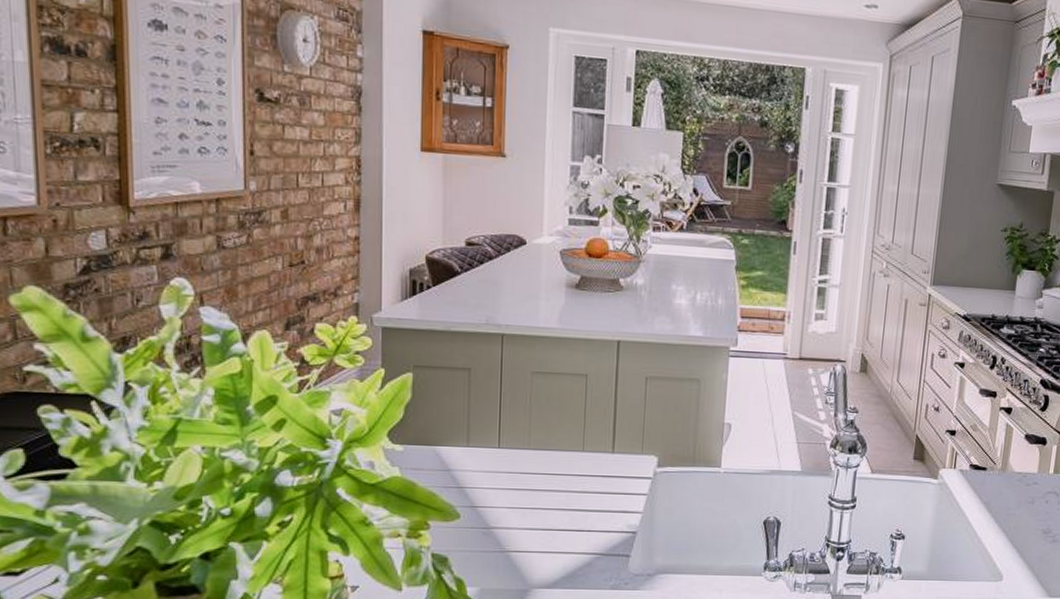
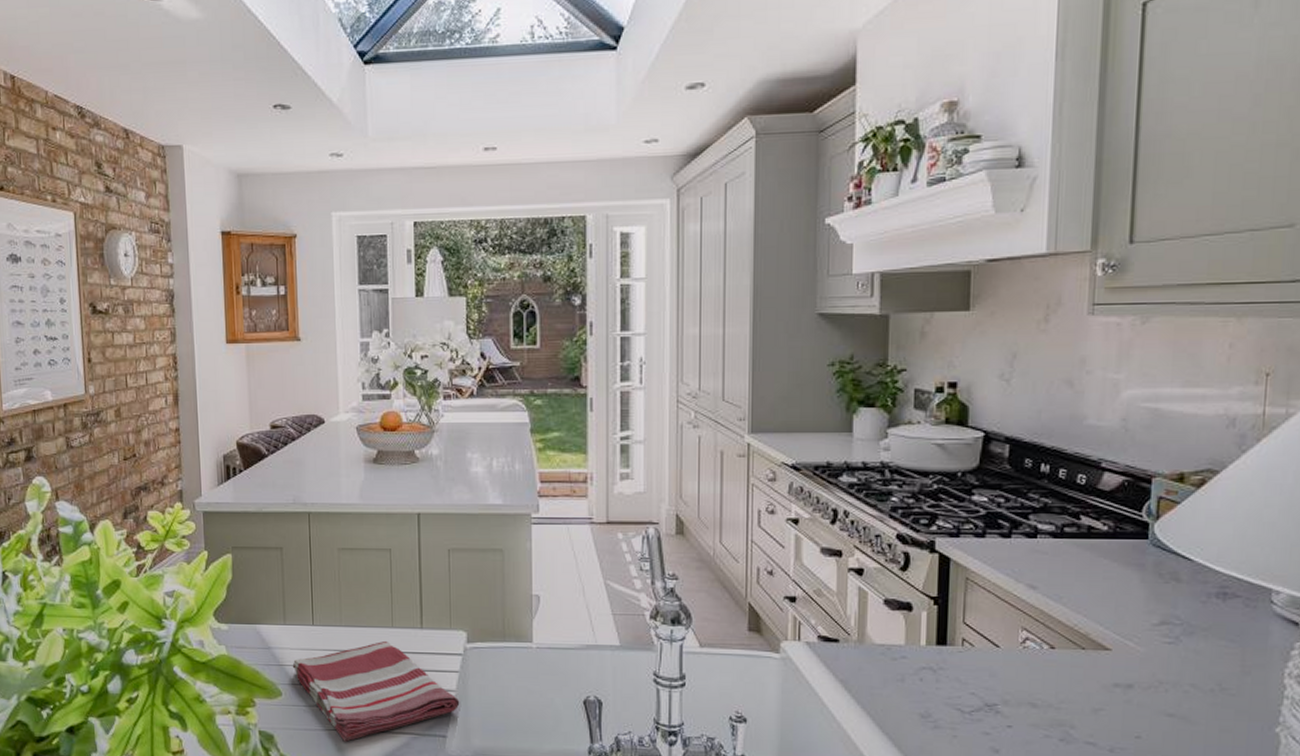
dish towel: none [473,464,646,563] -> present [292,640,460,742]

